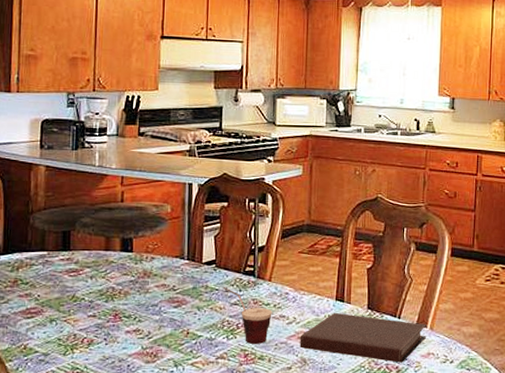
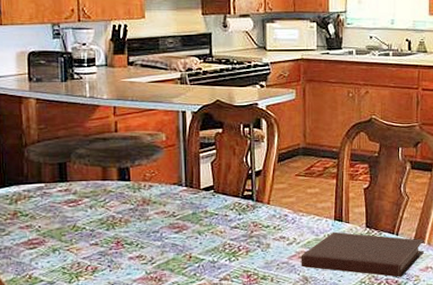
cup: present [222,287,272,344] -> none [222,212,272,265]

